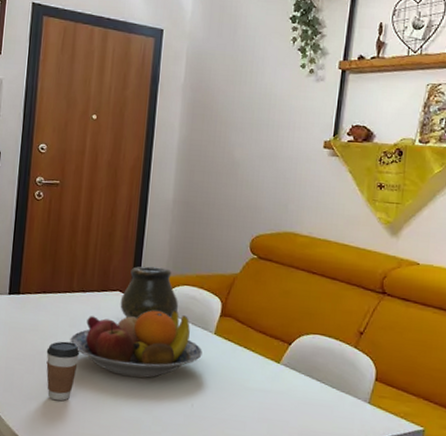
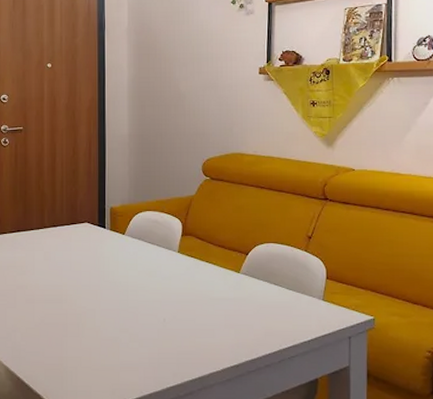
coffee cup: present [46,341,80,401] -> none [25,274,57,330]
fruit bowl: present [70,309,202,378] -> none [46,234,169,300]
vase: present [120,266,179,320] -> none [89,197,143,247]

